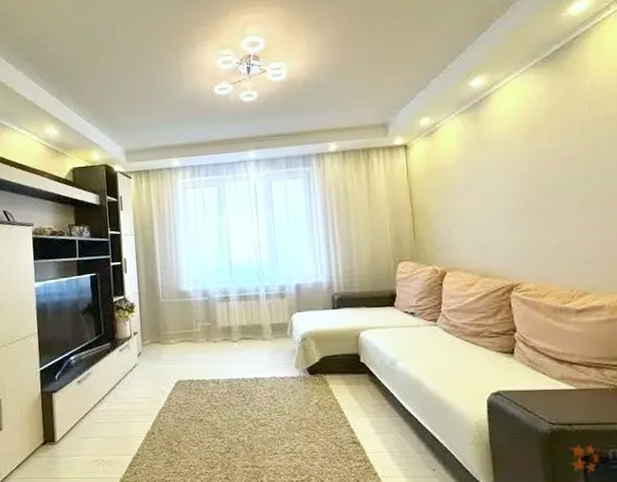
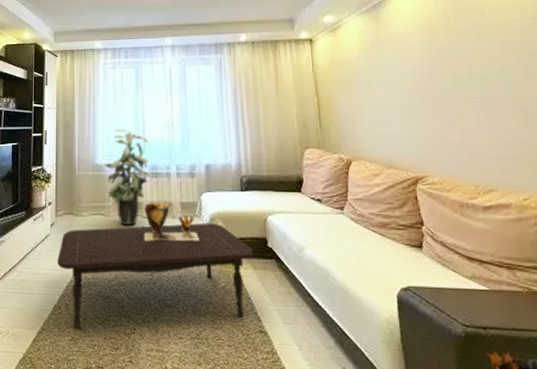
coffee table: none [147,342,347,453] -> present [57,223,254,330]
indoor plant: none [189,251,238,350] -> present [104,128,150,225]
clay pot: none [234,325,291,364] -> present [144,202,199,241]

